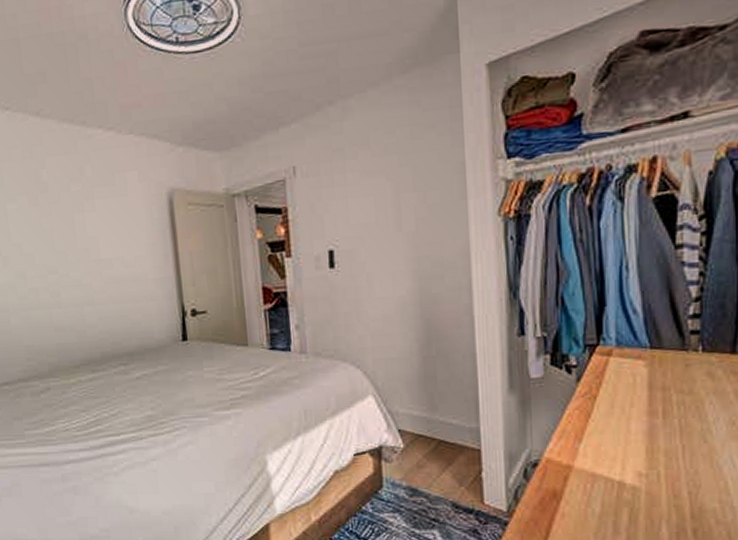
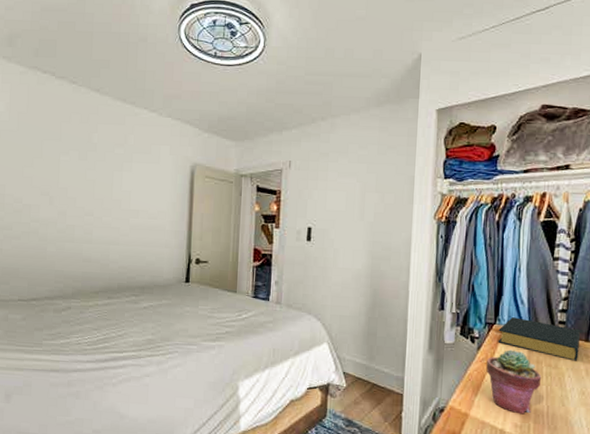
potted succulent: none [591,376,671,460] -> present [486,350,542,415]
hardback book: none [604,333,724,382] -> present [498,317,581,361]

